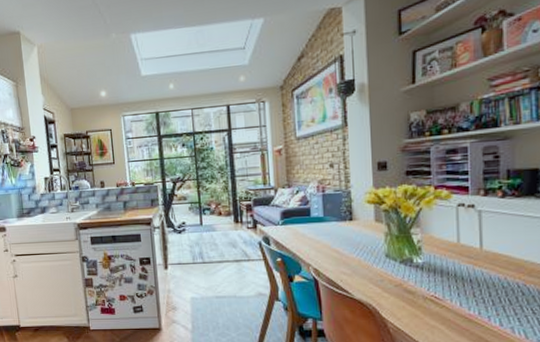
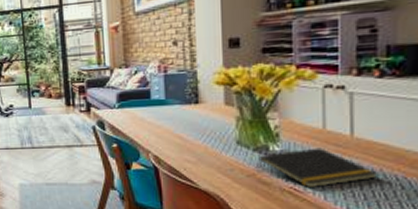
notepad: none [404,259,503,296] -> present [258,147,377,189]

